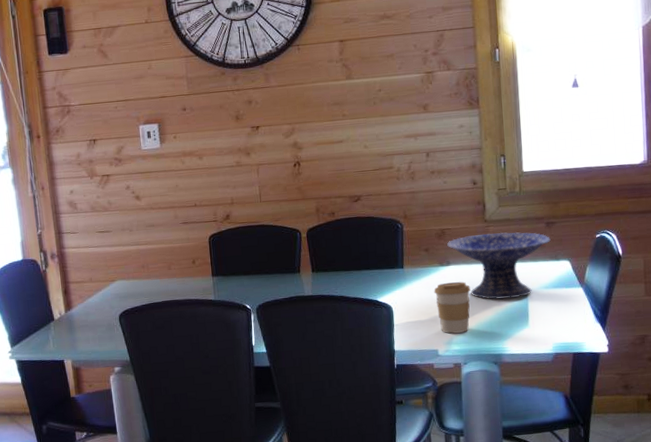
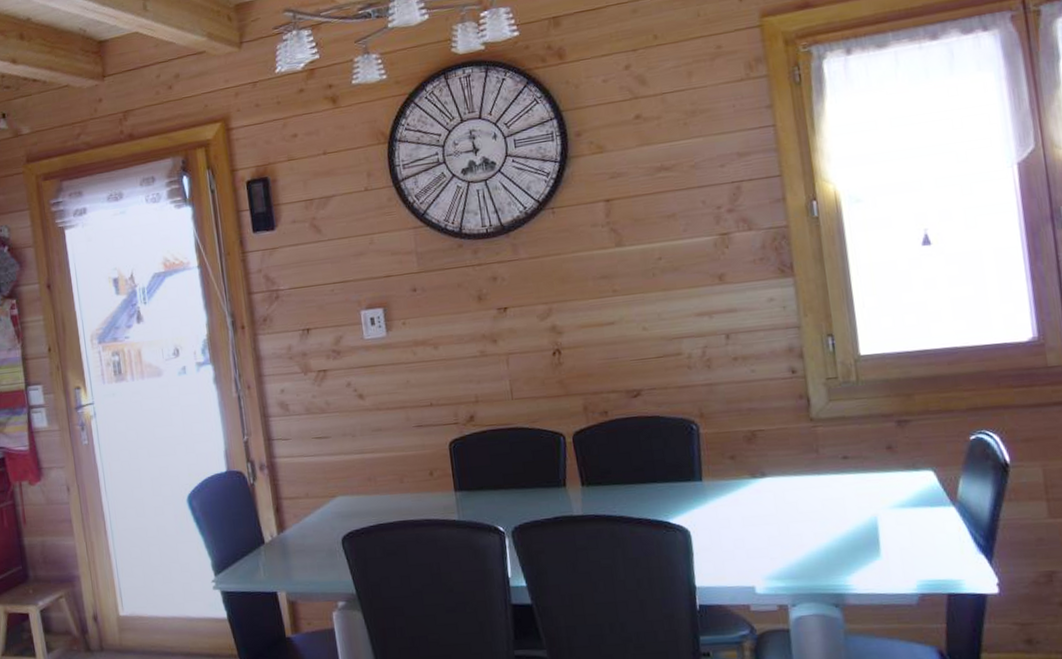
coffee cup: present [434,281,471,334] -> none [745,498,797,566]
decorative bowl: present [447,231,551,300] -> none [760,433,905,522]

